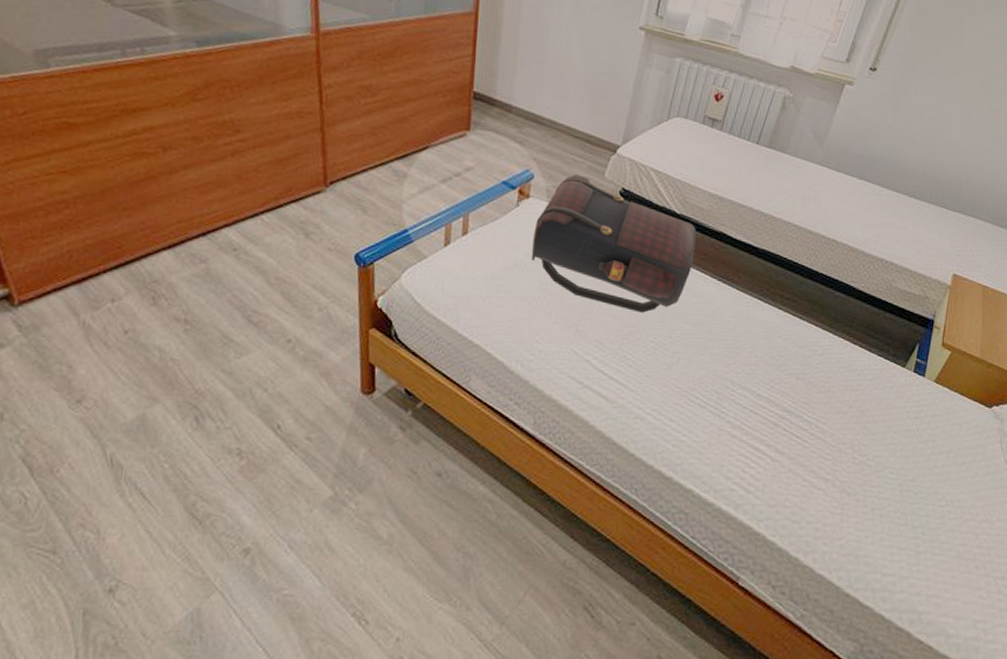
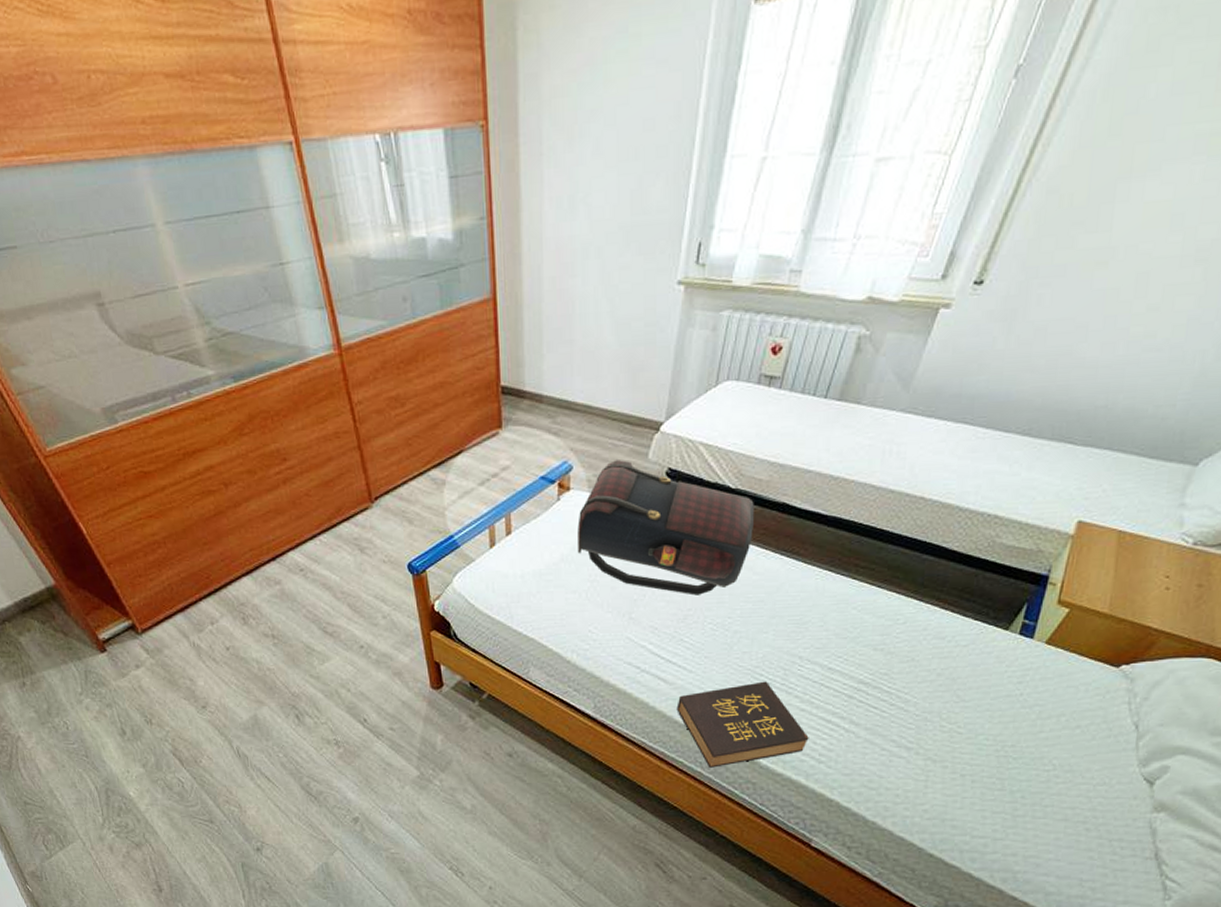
hardback book: none [615,404,739,495] -> present [676,681,809,768]

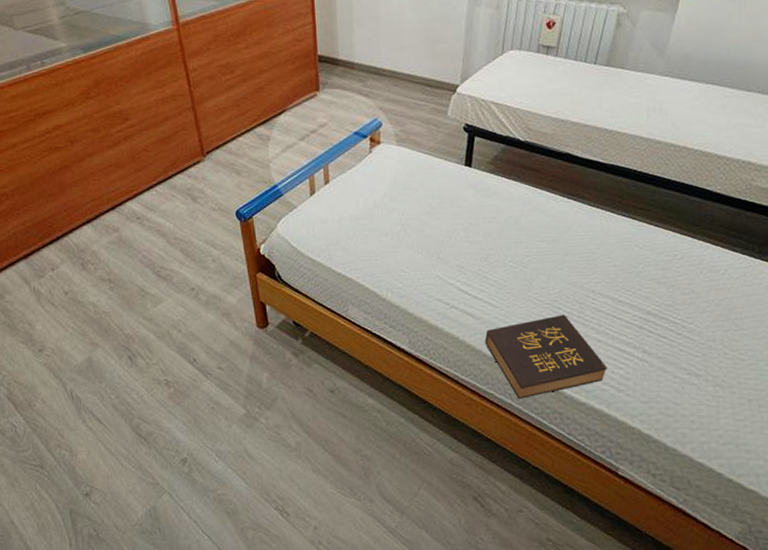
satchel: present [577,460,754,596] -> none [388,117,543,236]

